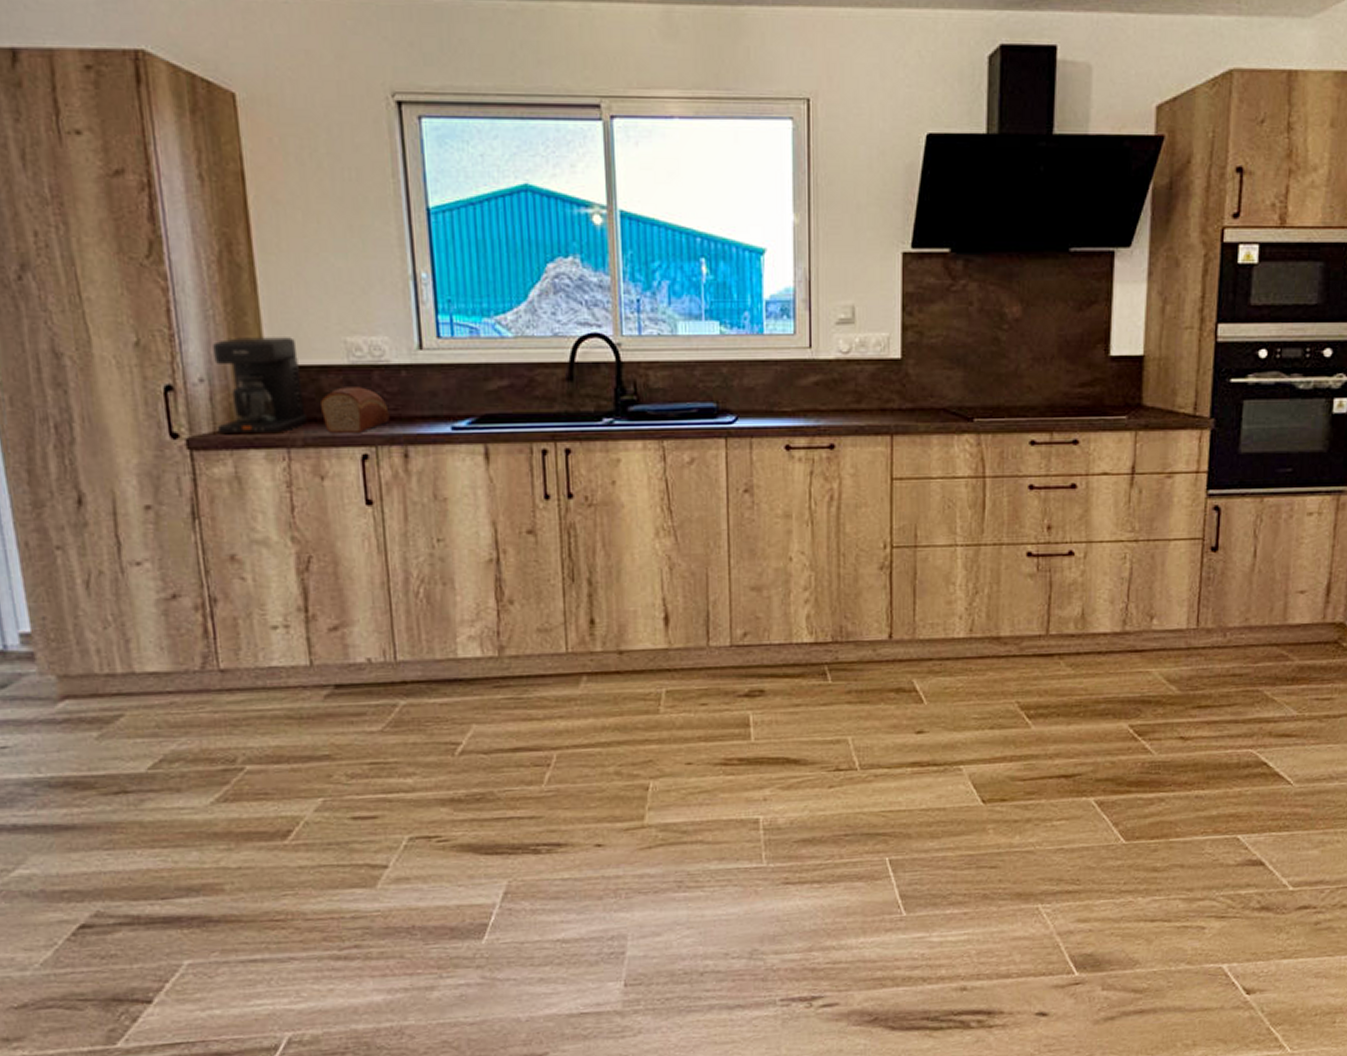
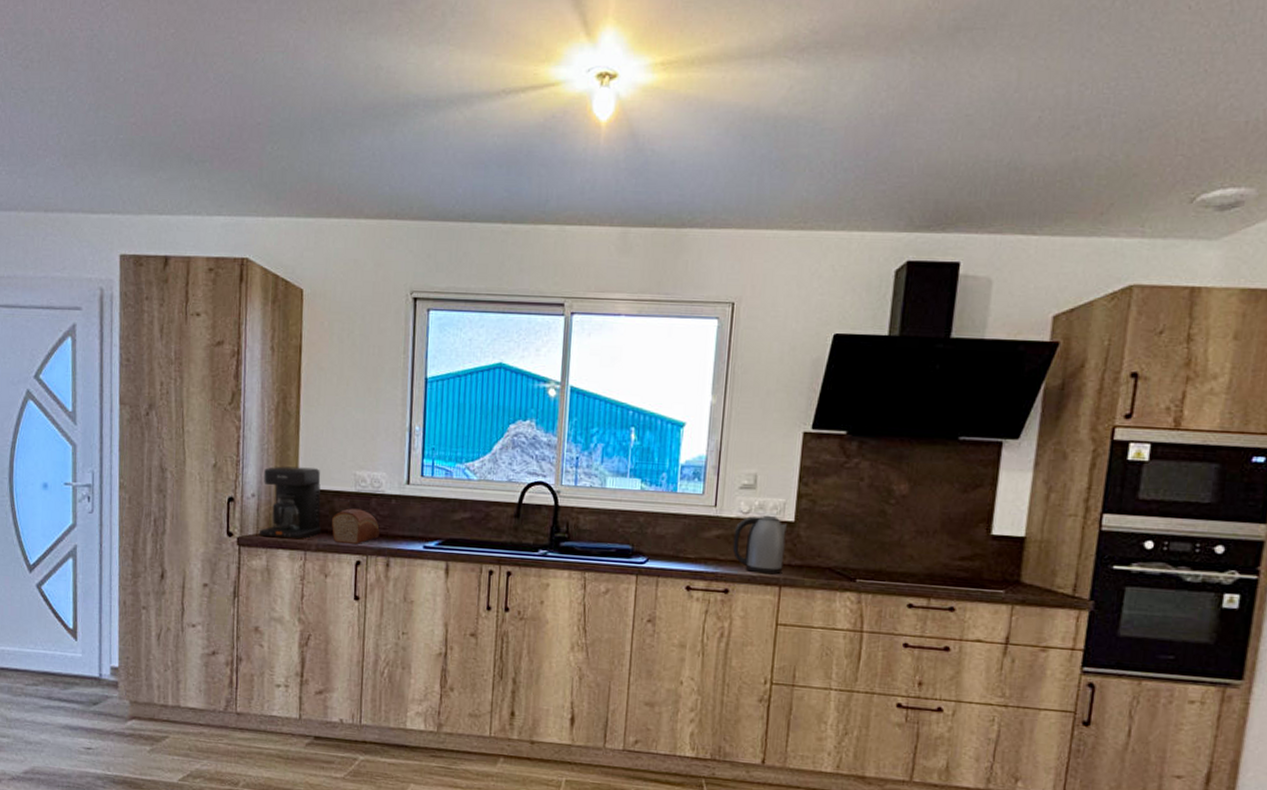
kettle: none [834,353,894,422] -> present [732,515,788,575]

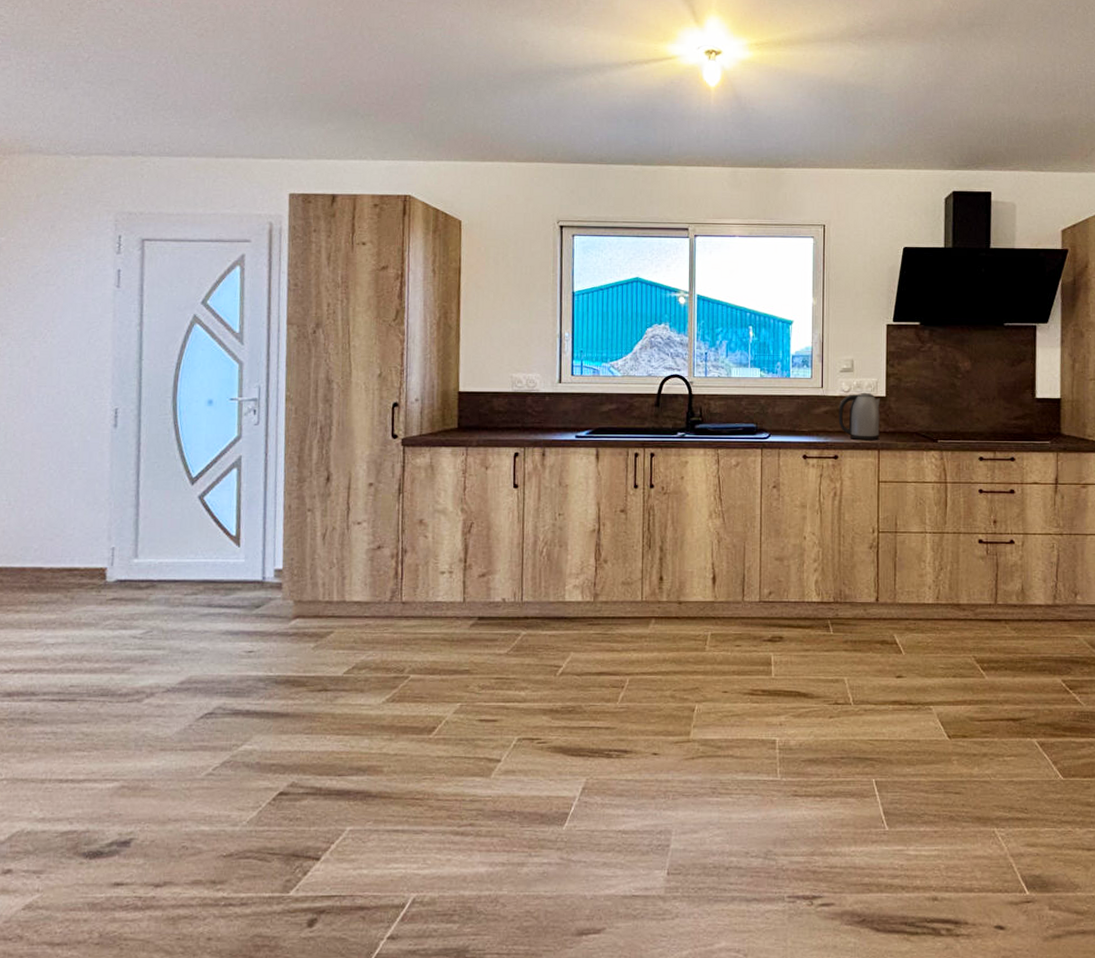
coffee maker: present [258,466,322,540] -> none [422,373,482,437]
bread: present [331,508,380,544] -> none [490,407,535,438]

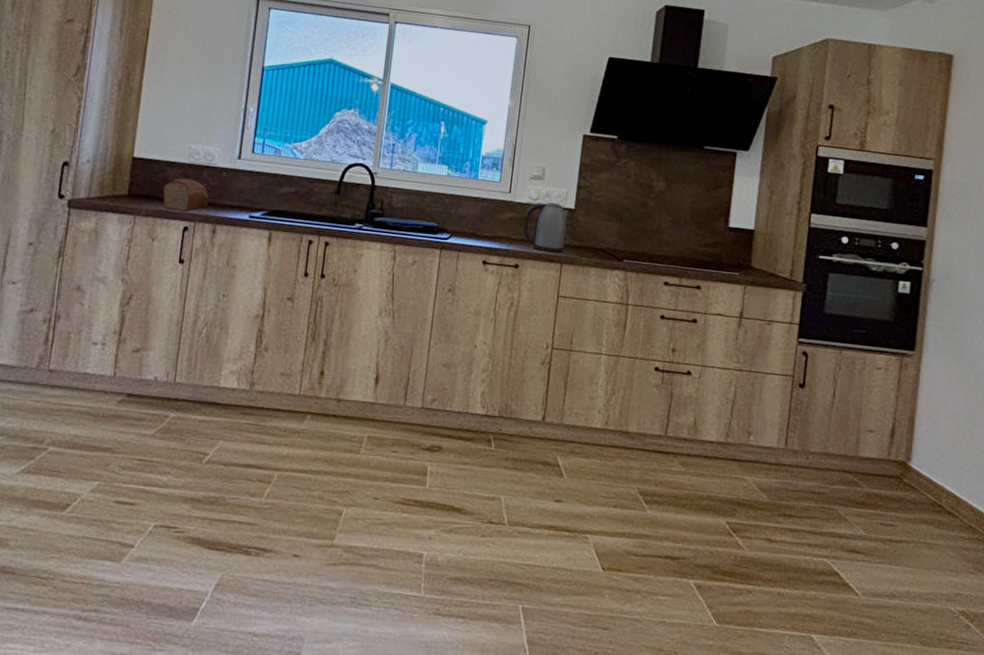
bread: none [490,407,535,438] -> present [163,178,209,211]

